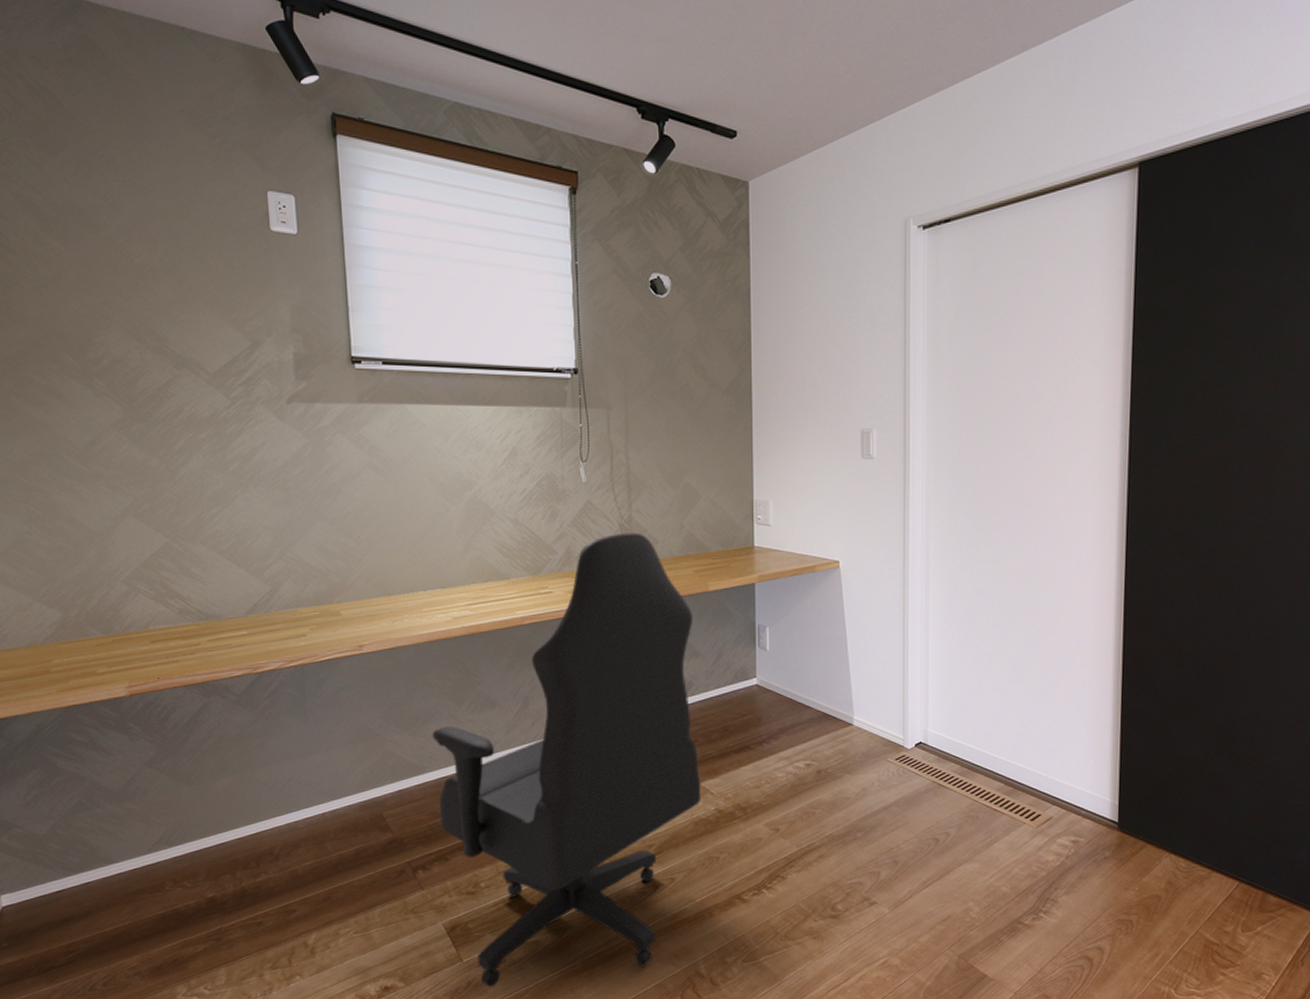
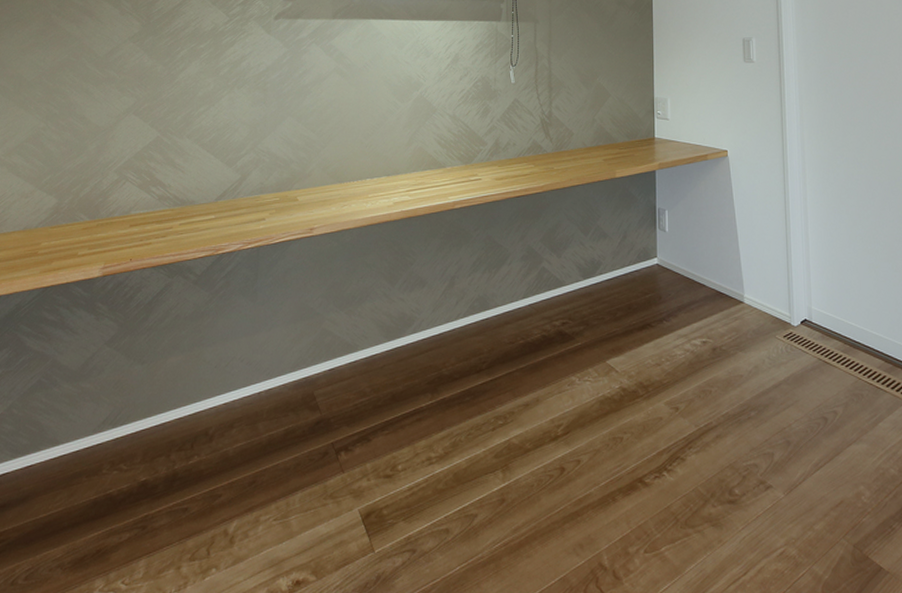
office chair: present [432,532,702,987] -> none [366,126,607,581]

